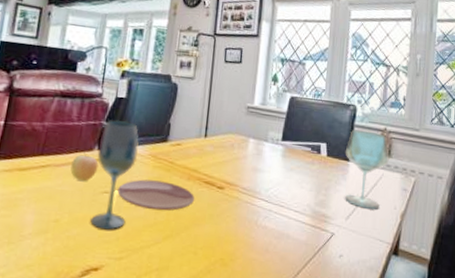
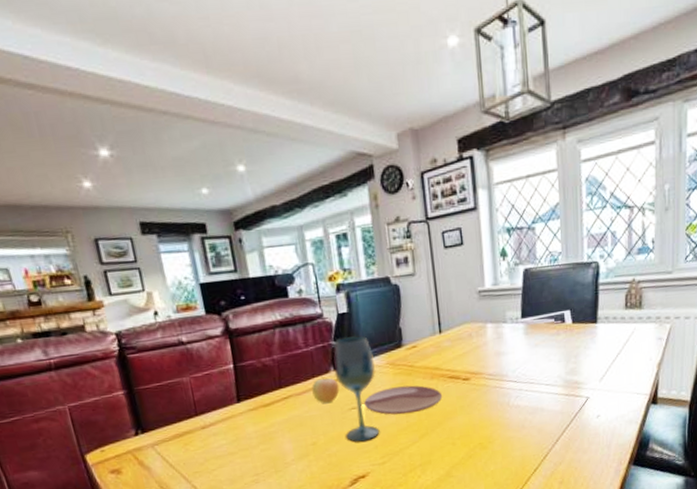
wine glass: present [345,129,389,209] -> none [591,286,640,367]

